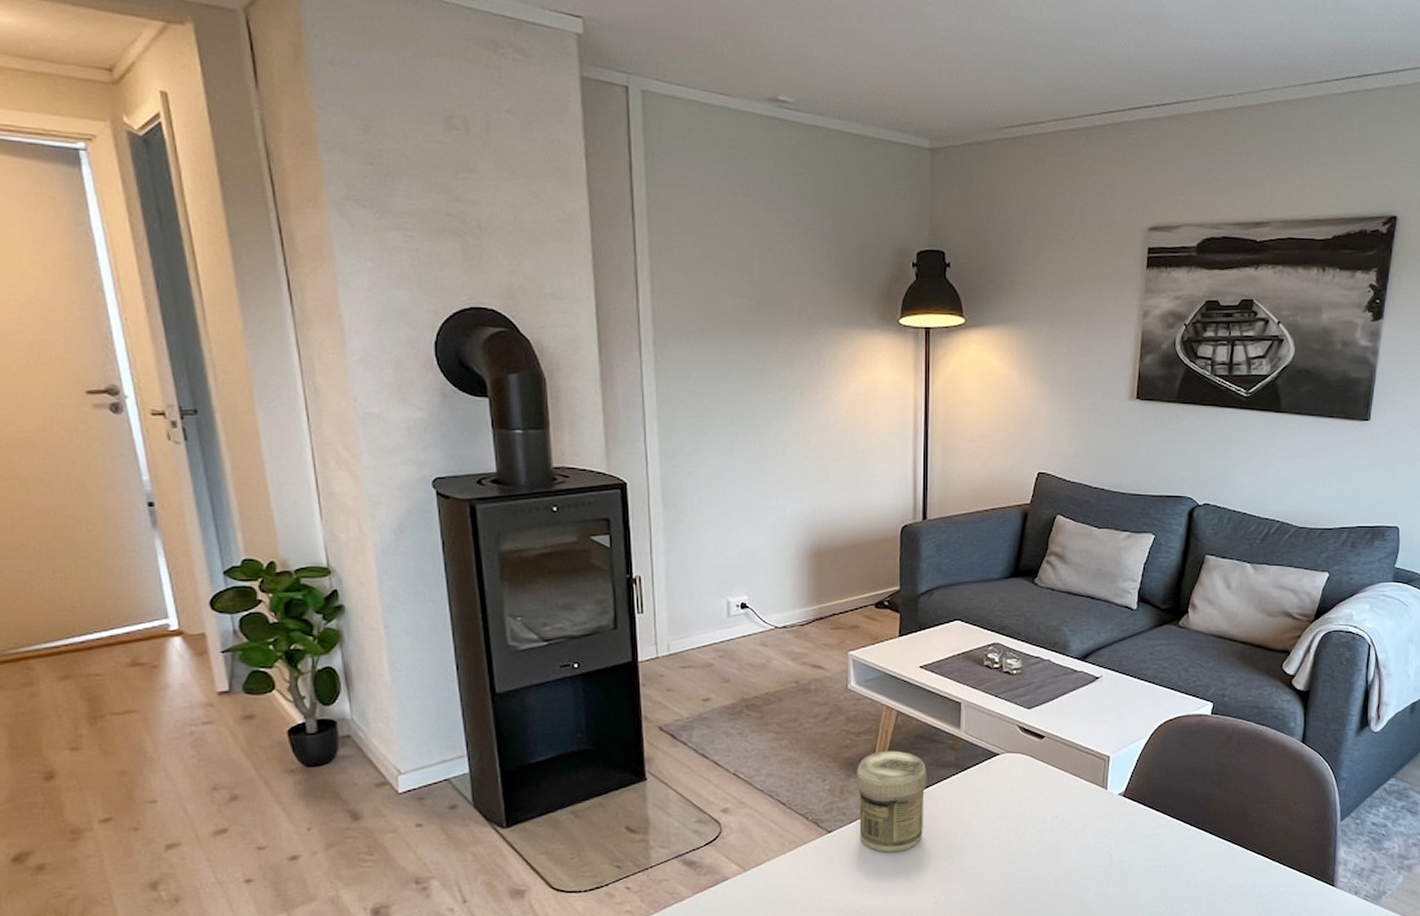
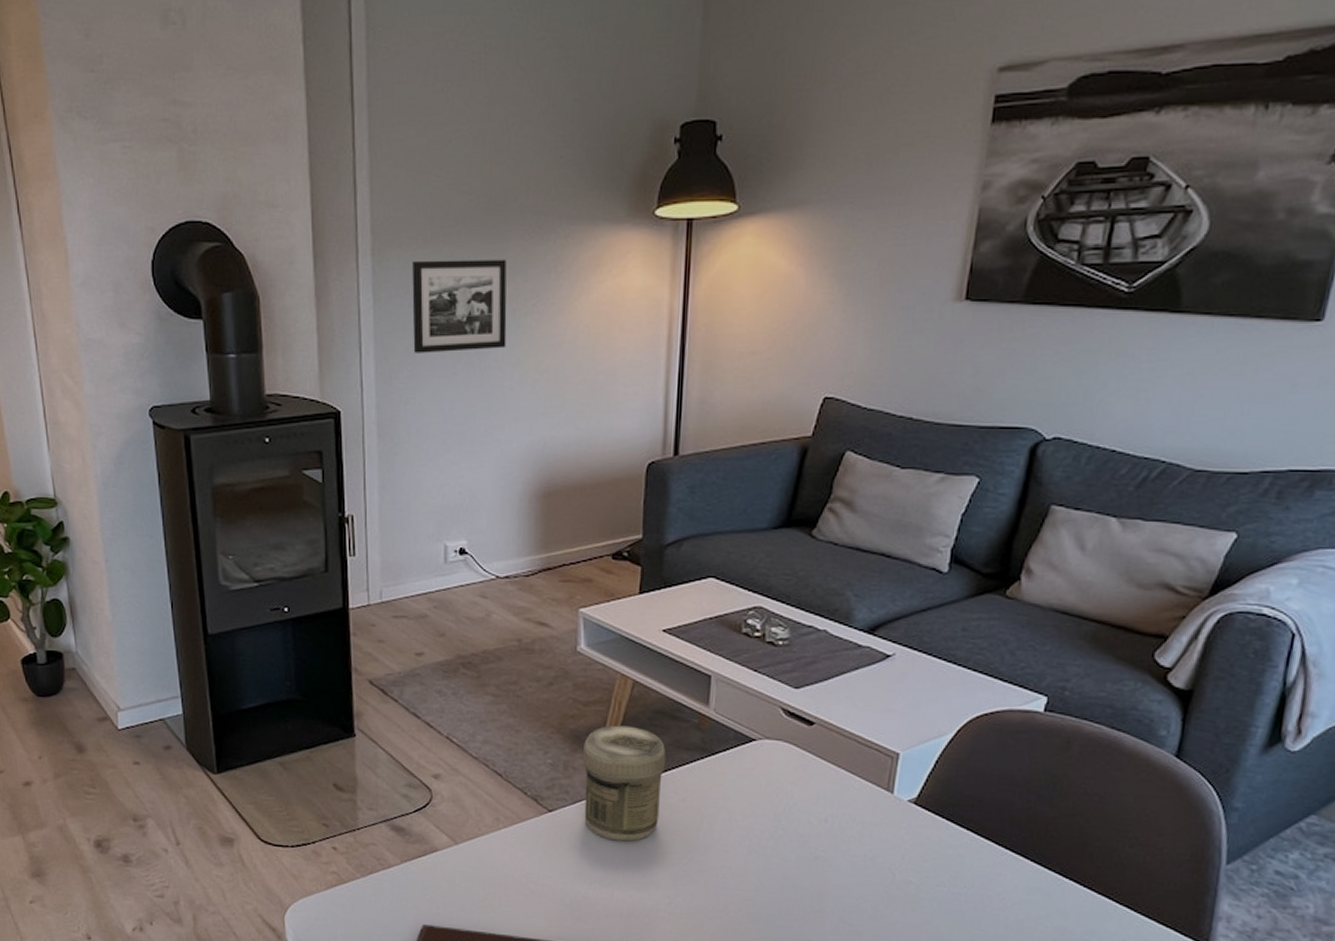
picture frame: none [692,352,778,432] -> present [412,259,507,353]

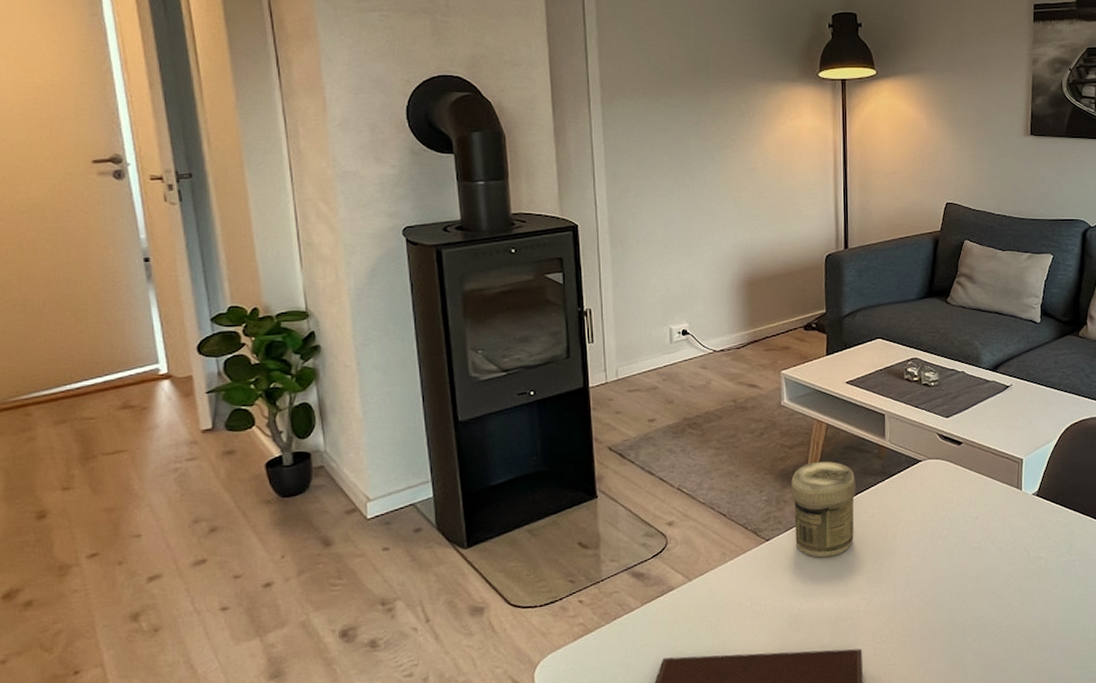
picture frame: present [412,259,507,353] -> none [635,107,713,178]

